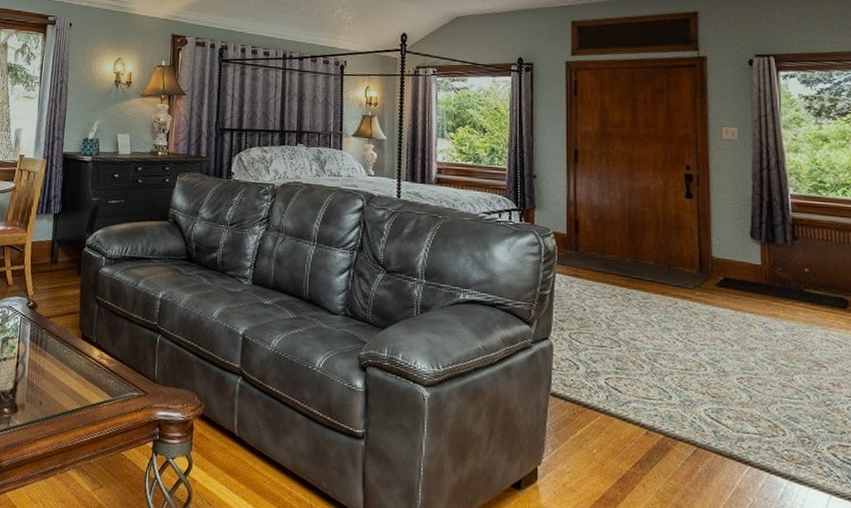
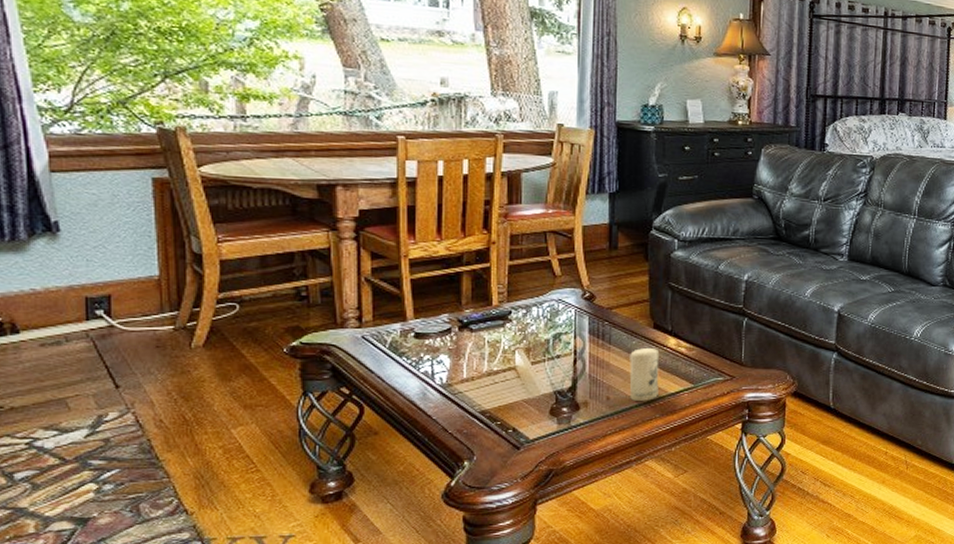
candle: none [59,357,84,410] -> present [629,348,659,402]

